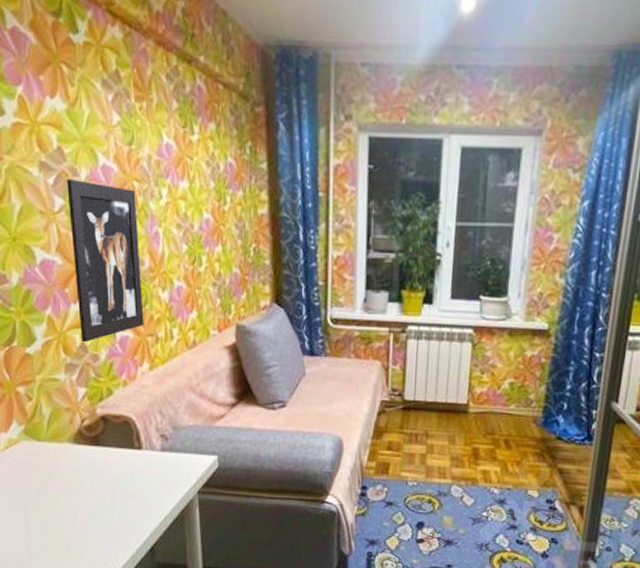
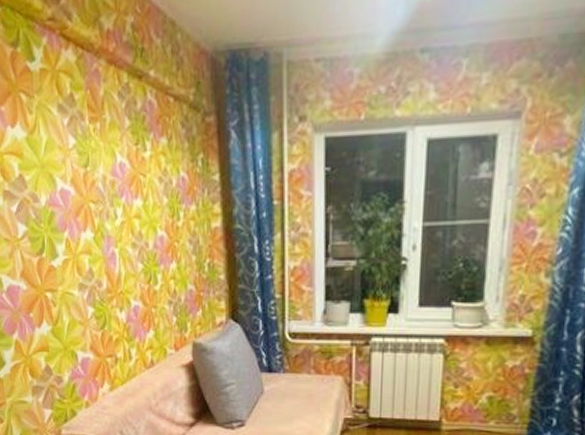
wall art: present [67,179,144,343] -> none [28,205,104,365]

